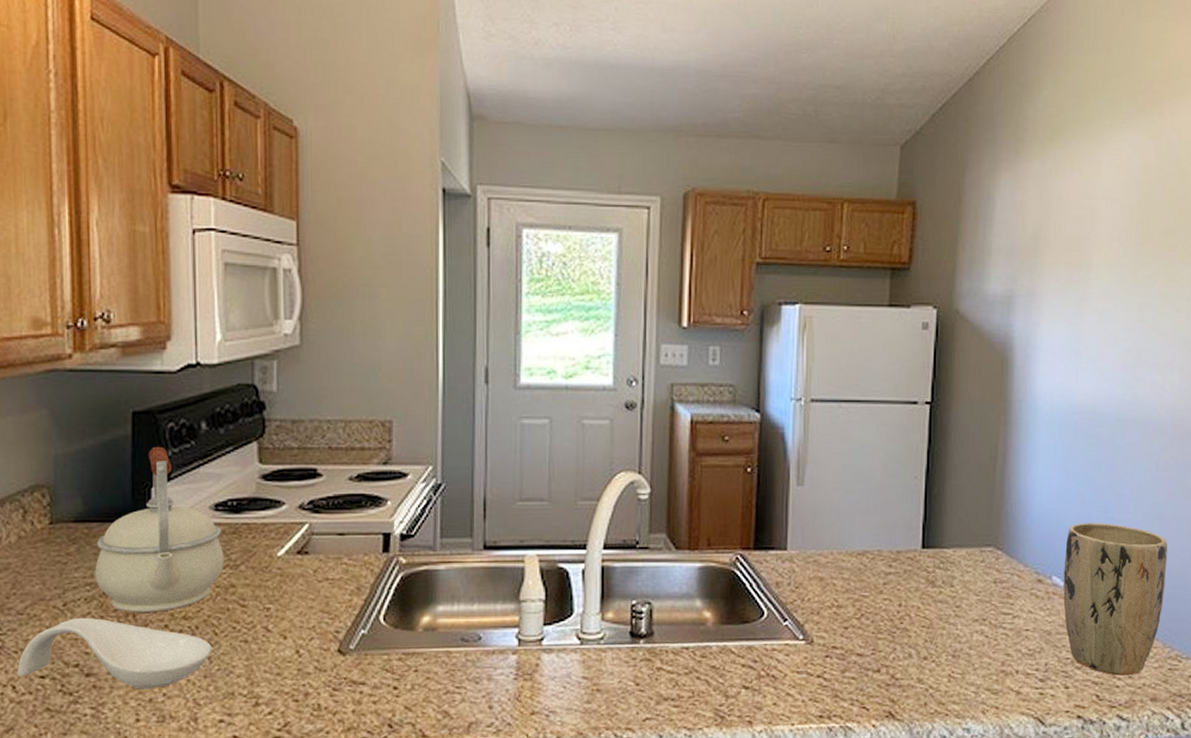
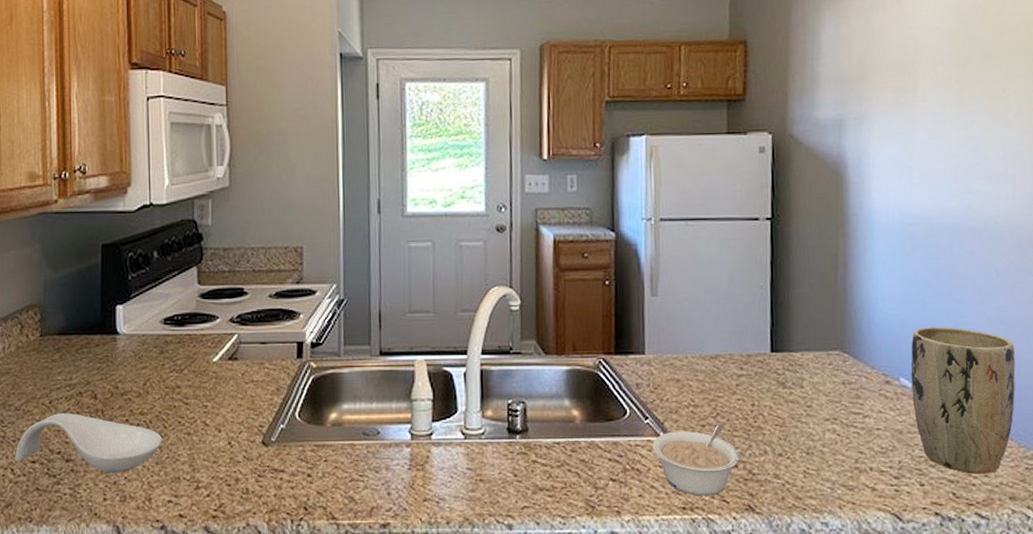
kettle: present [95,446,224,613] -> none [73,272,172,410]
legume: none [790,626,883,703] -> present [652,424,740,496]

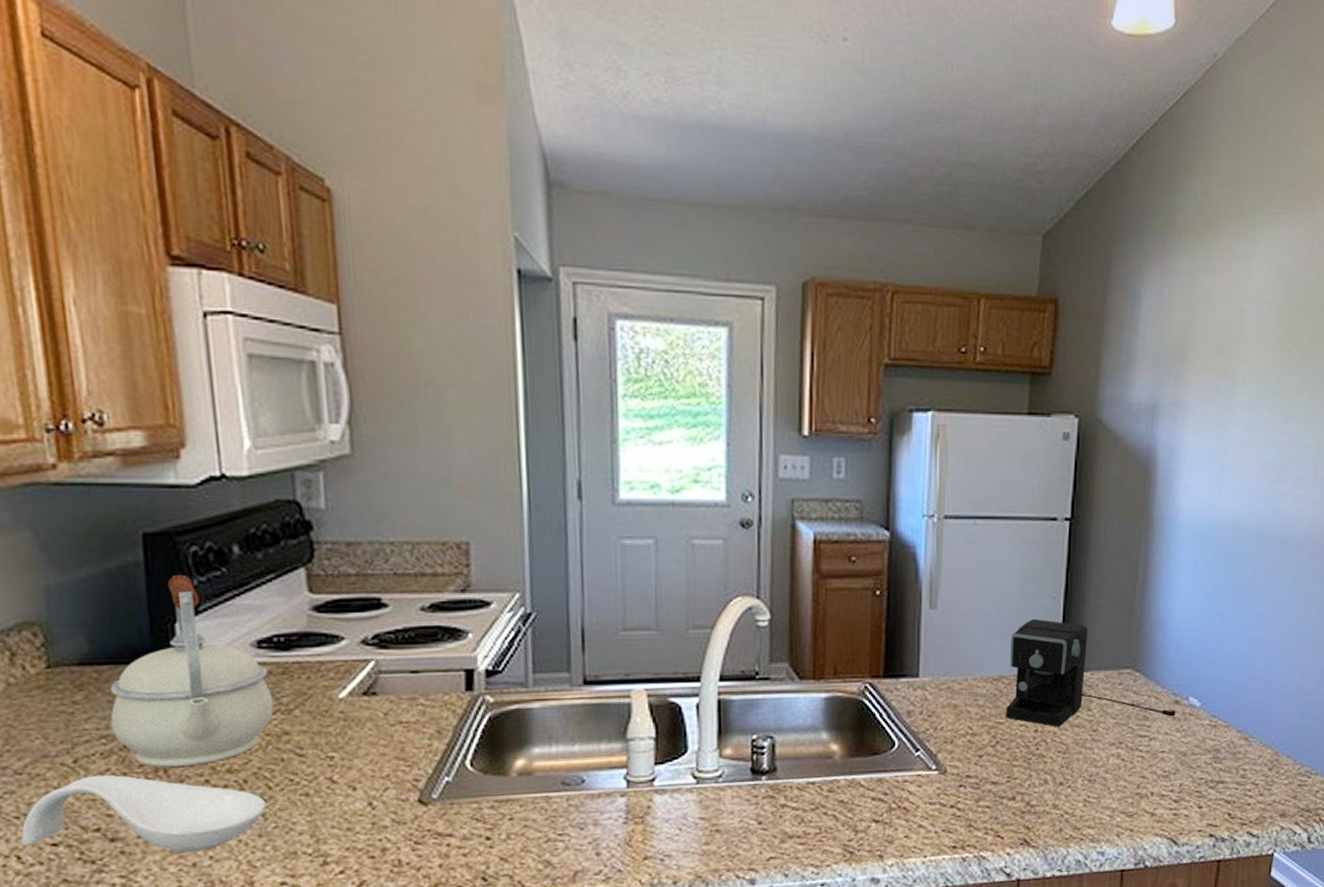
kettle: none [73,272,172,410] -> present [110,574,274,768]
legume: present [652,424,740,496] -> none [922,753,1018,833]
coffee maker: none [724,304,888,402] -> present [1006,618,1176,727]
plant pot: present [910,327,1016,474] -> none [1199,642,1302,794]

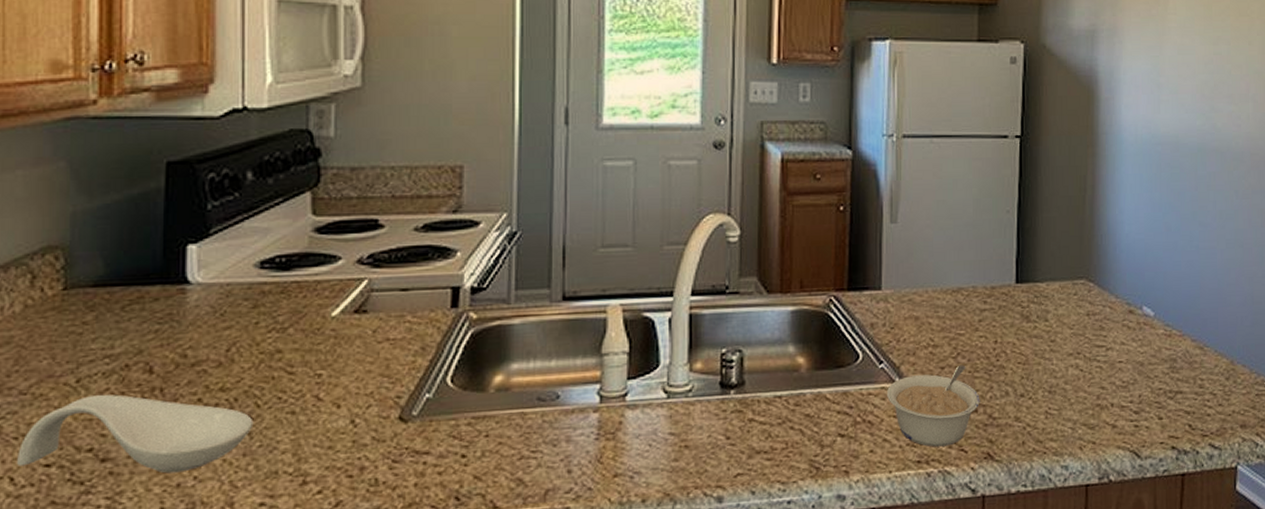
kettle: present [110,574,274,768] -> none [116,199,270,387]
legume: none [922,753,1018,833] -> present [886,365,980,447]
coffee maker: present [1006,618,1176,727] -> none [965,231,1131,338]

